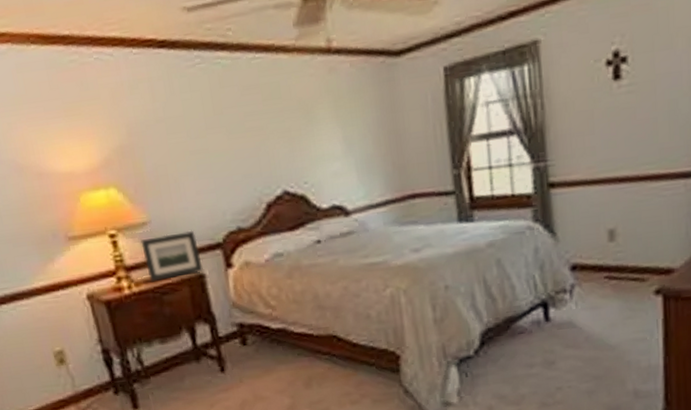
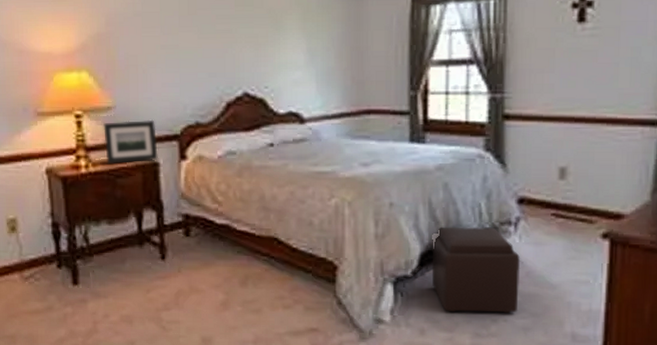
ottoman: none [491,297,580,386] -> present [432,227,521,313]

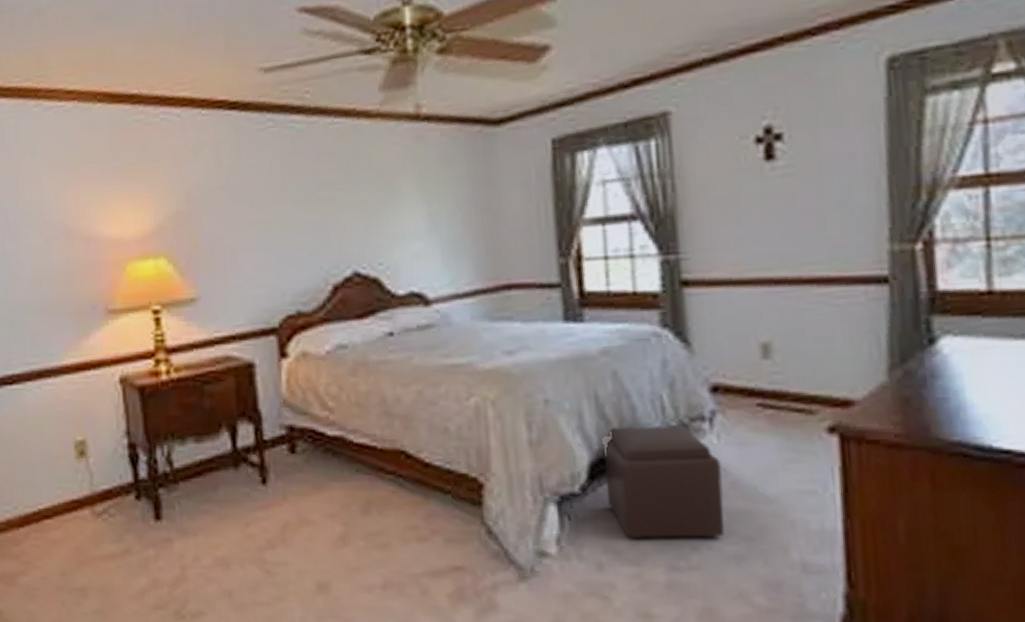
picture frame: present [102,119,158,165] -> none [185,311,253,369]

